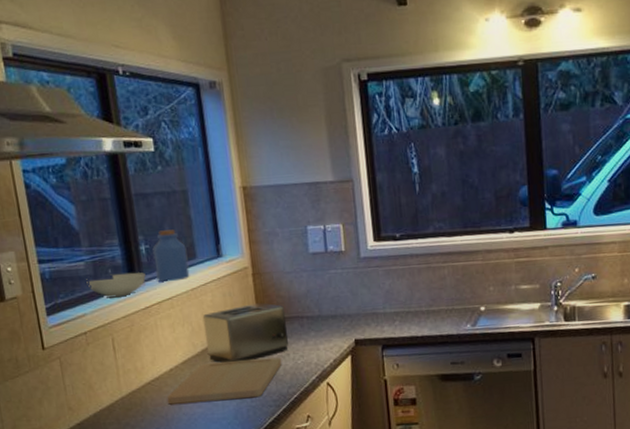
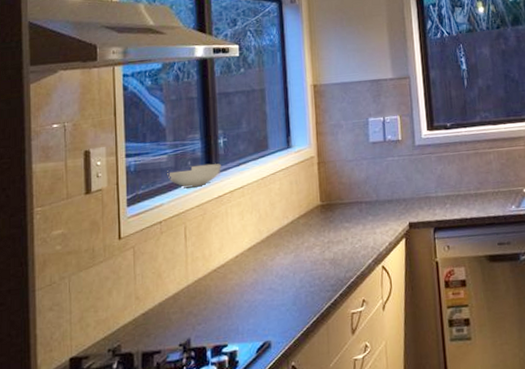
jar: present [152,229,190,282] -> none [230,124,261,172]
cutting board: present [166,357,283,405] -> none [230,241,341,292]
toaster: present [202,303,288,364] -> none [270,189,347,249]

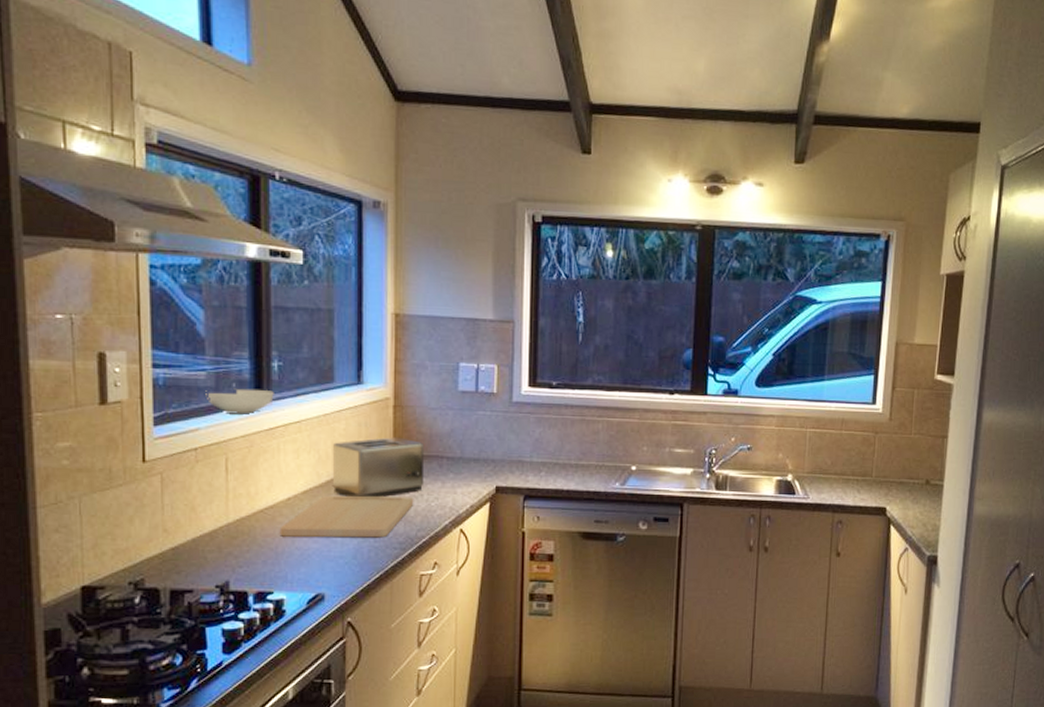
cutting board: none [230,241,341,292] -> present [279,495,414,538]
toaster: none [270,189,347,249] -> present [332,437,423,498]

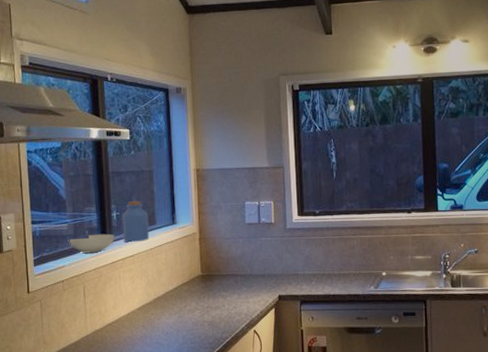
cutting board: present [279,495,414,538] -> none [123,307,219,343]
jar: none [285,348,324,404] -> present [122,201,150,243]
toaster: present [332,437,423,498] -> none [157,262,224,311]

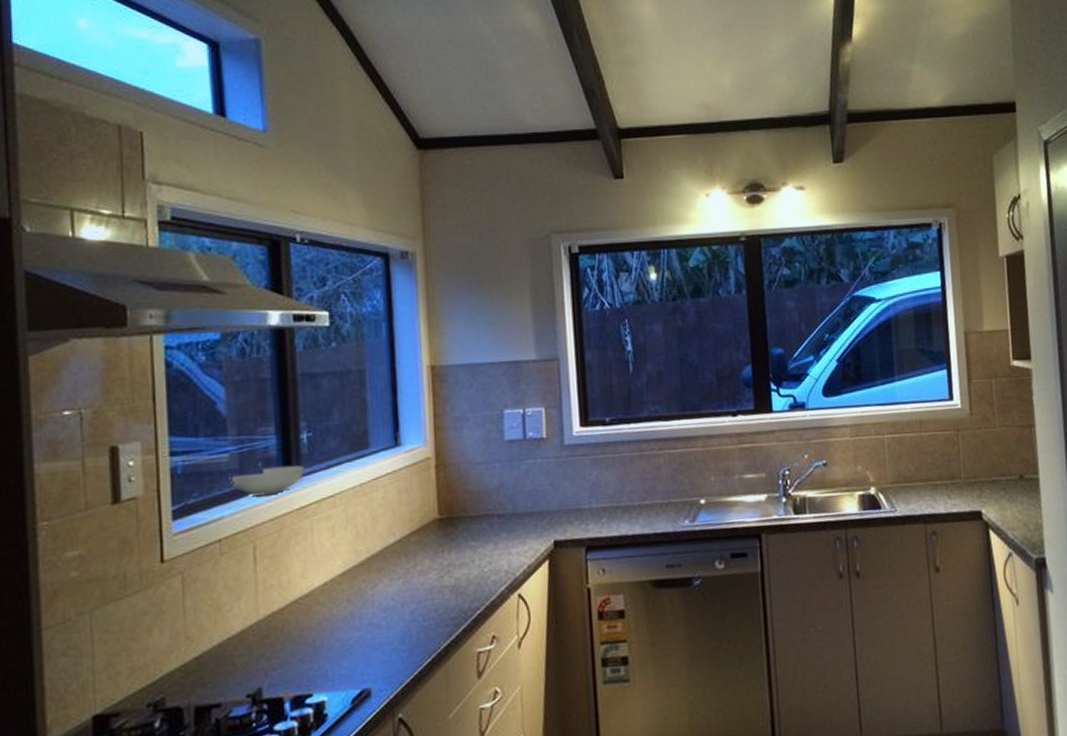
jar: present [122,201,150,243] -> none [316,414,360,477]

